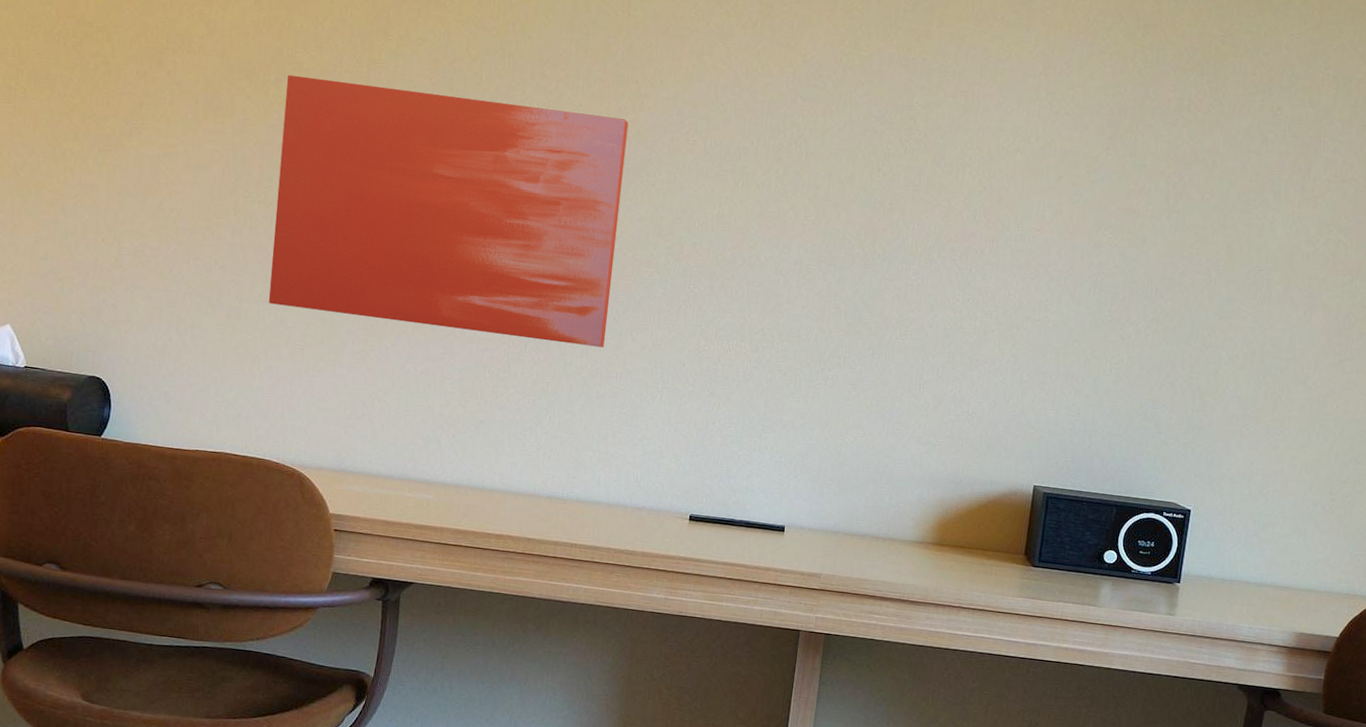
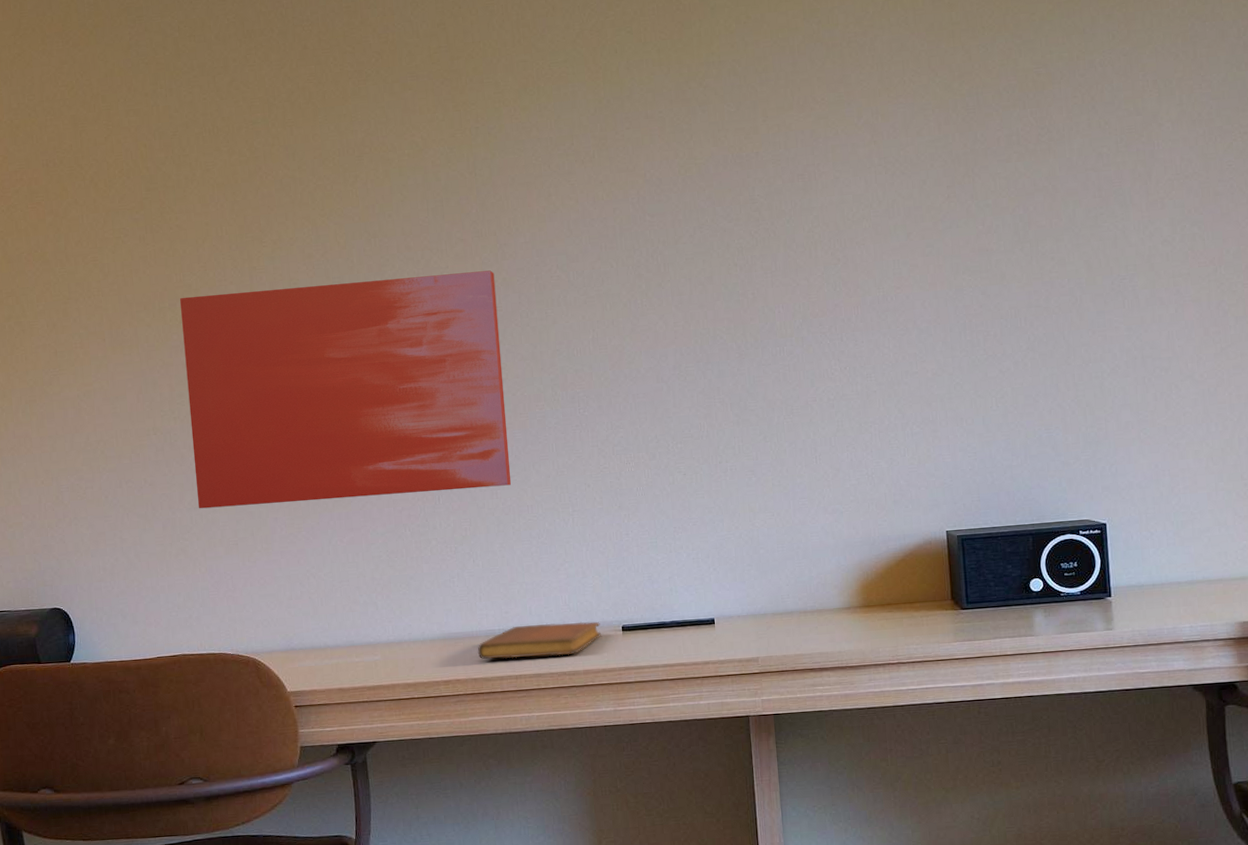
notebook: none [536,493,668,535] -> present [477,621,601,660]

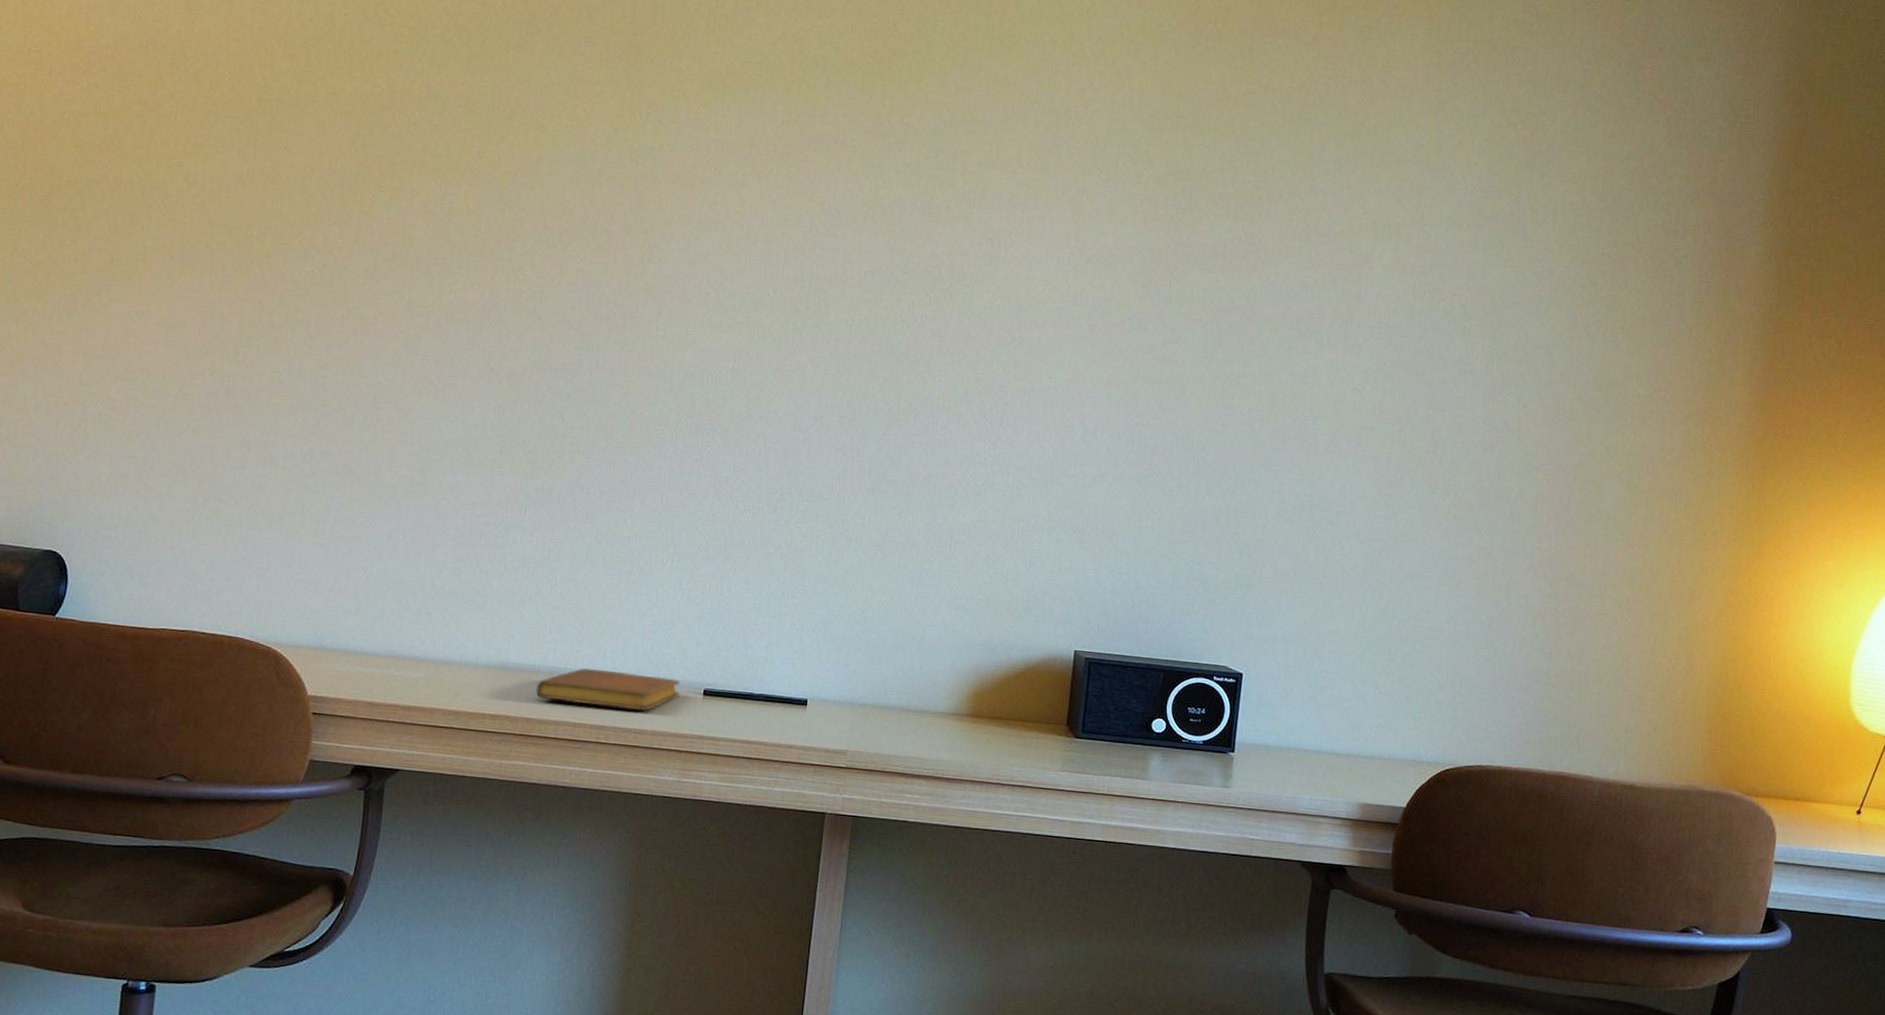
wall art: present [179,270,512,509] -> none [245,228,637,511]

